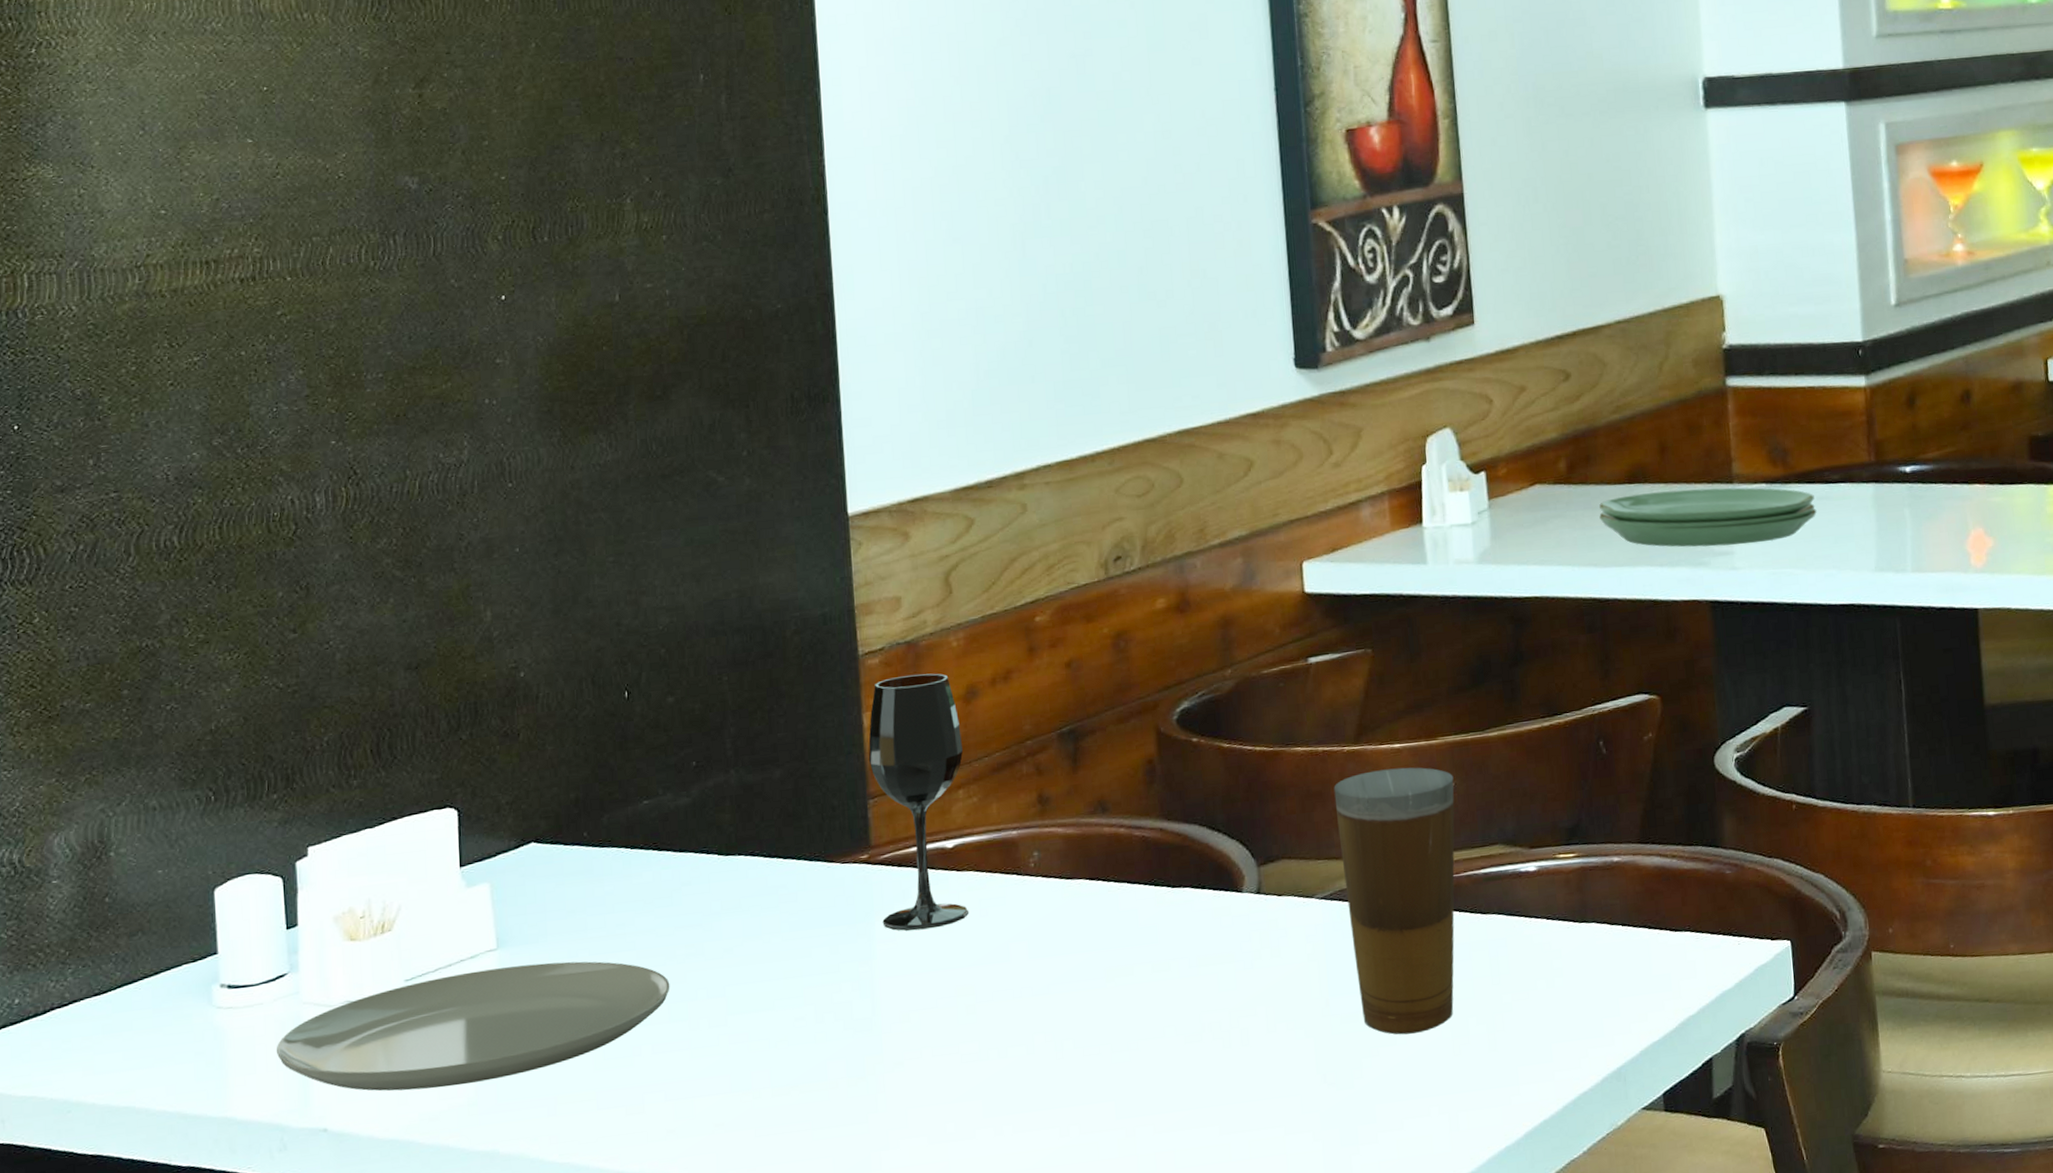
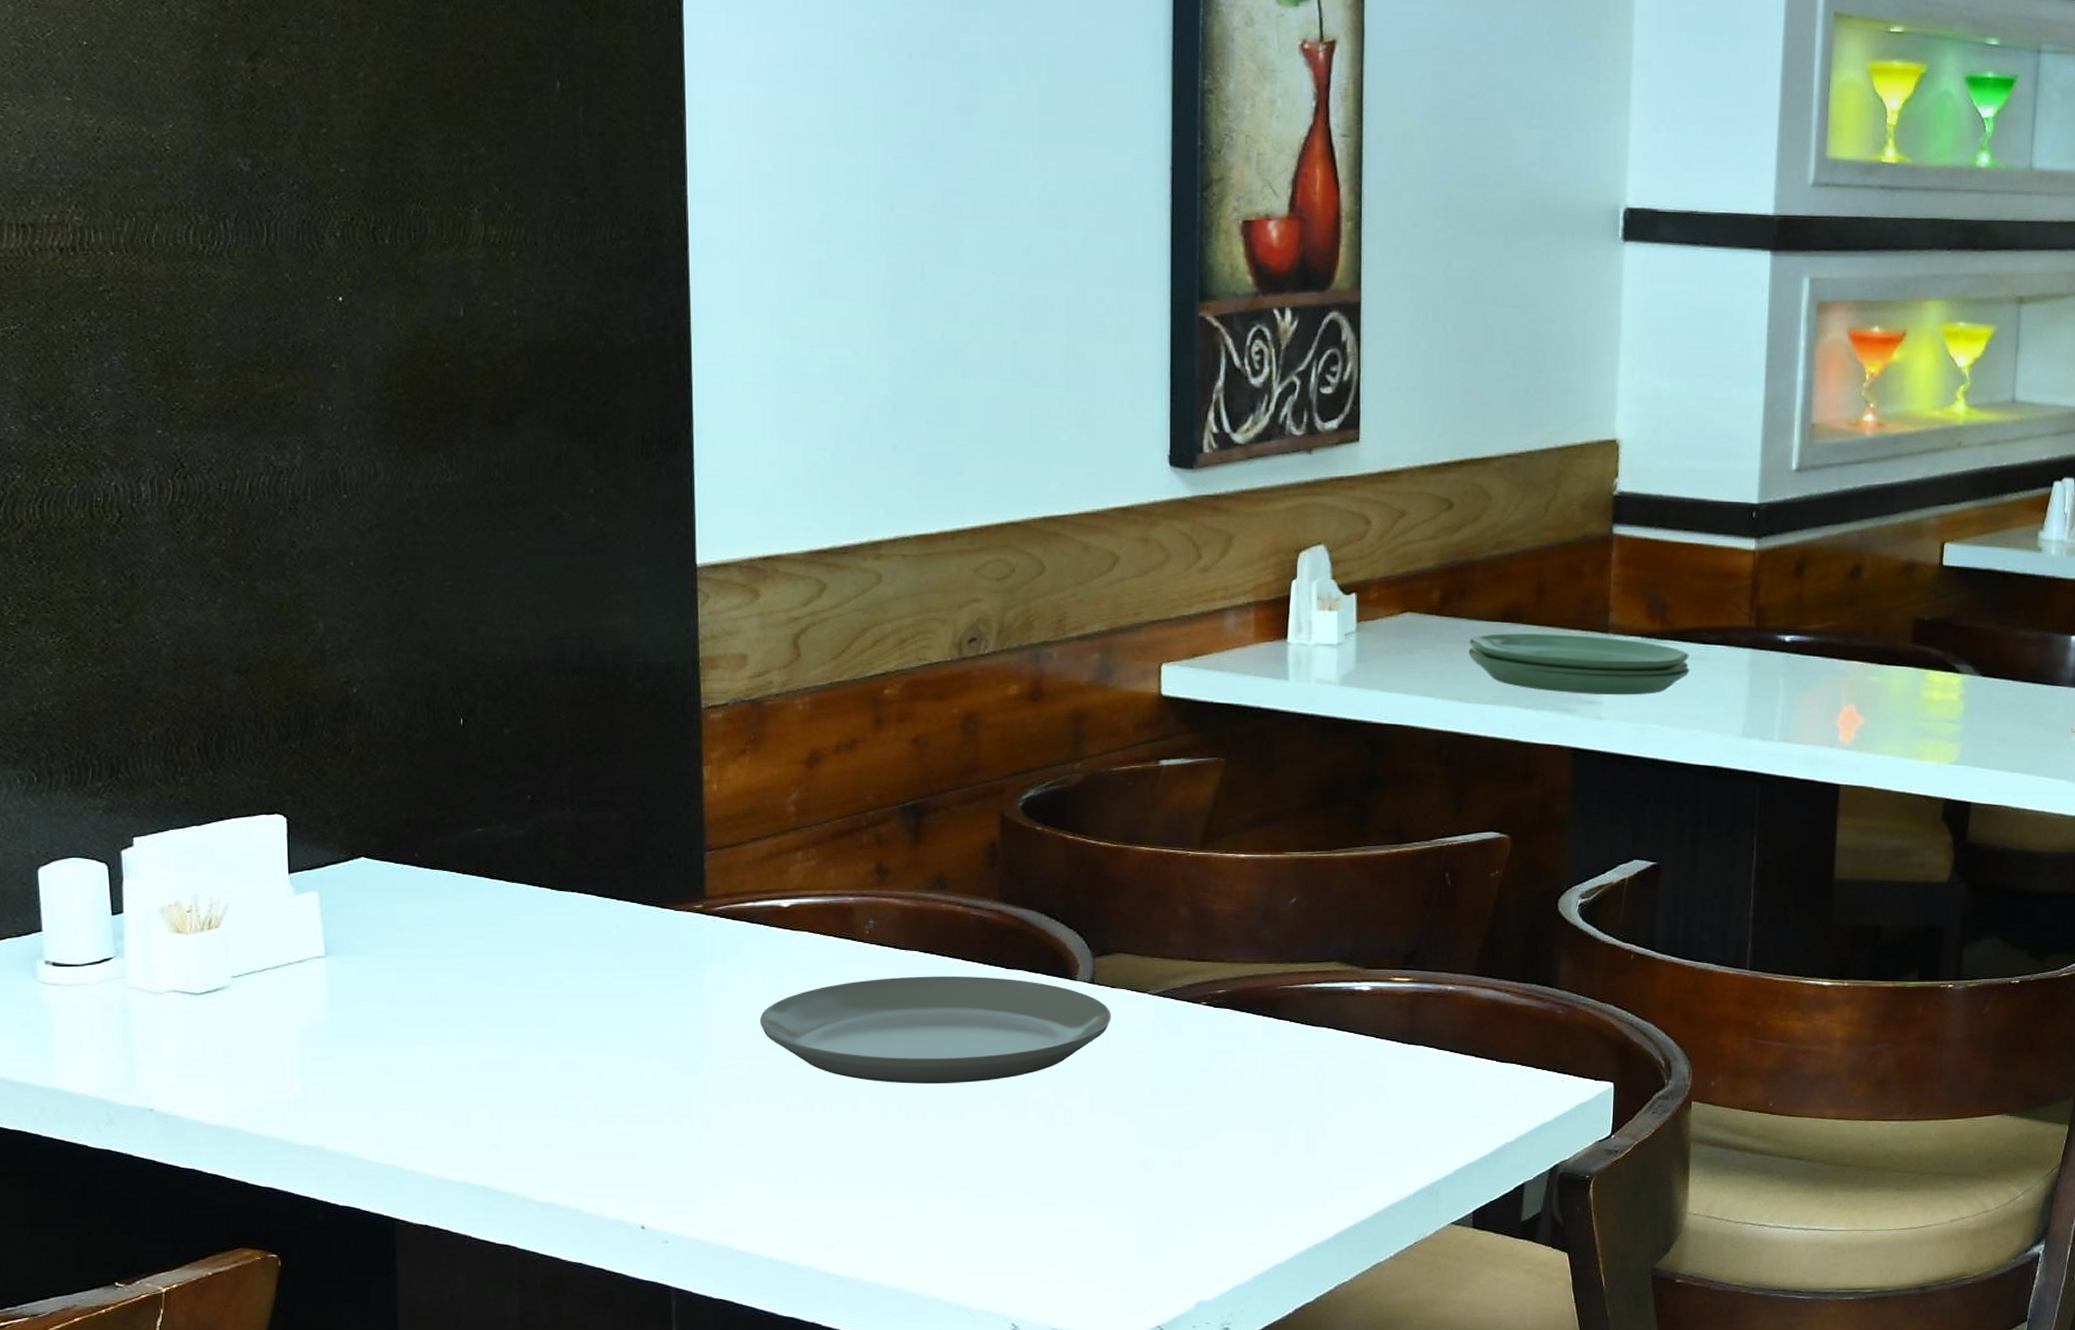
plate: present [276,961,670,1091] -> none [101,974,499,1082]
wine glass: present [868,673,970,931] -> none [707,734,804,983]
plate: none [929,897,1281,1021] -> present [759,976,1112,1084]
beverage cup: present [1334,767,1455,1035] -> none [1175,877,1296,1131]

